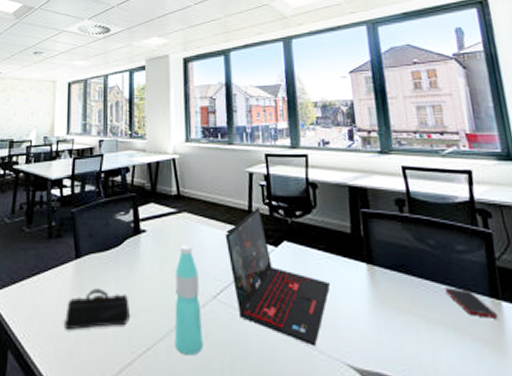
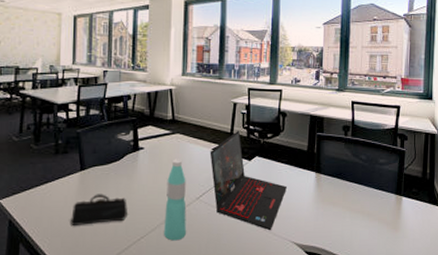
cell phone: present [444,287,497,318] -> none [367,188,397,208]

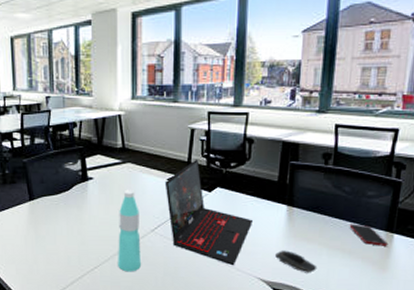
pencil case: present [69,194,127,225] -> none [22,224,79,254]
computer mouse: none [307,214,342,236] -> present [275,250,318,273]
cell phone: none [367,188,397,208] -> present [349,224,387,246]

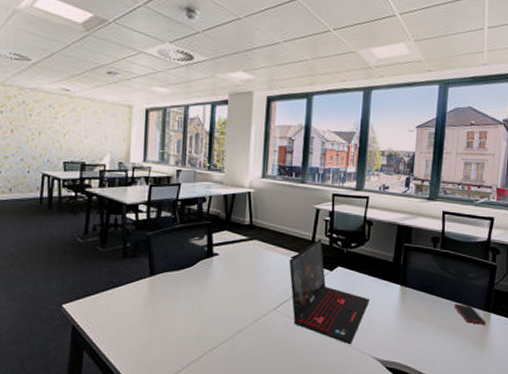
water bottle: present [118,189,141,272] -> none [238,266,263,352]
computer mouse: present [275,250,318,273] -> none [389,329,426,352]

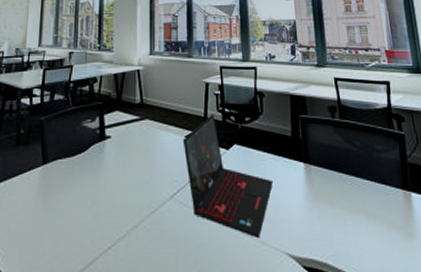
cell phone: present [454,303,485,325] -> none [367,182,408,207]

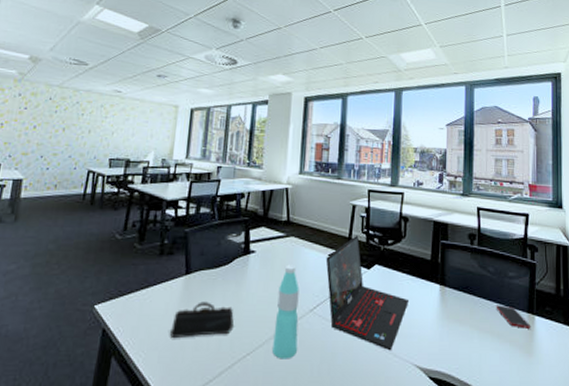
pencil case: none [28,192,93,232] -> present [169,301,234,337]
water bottle: none [135,149,160,252] -> present [272,264,299,359]
cell phone: none [367,182,408,207] -> present [496,305,530,329]

